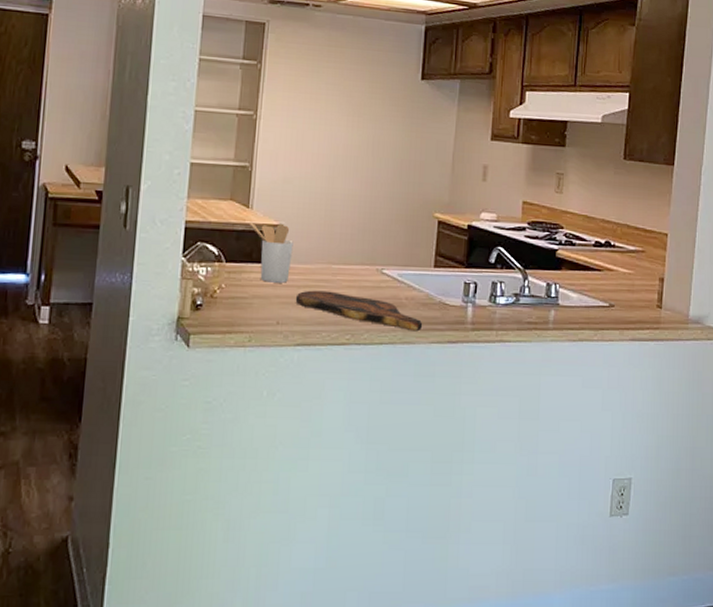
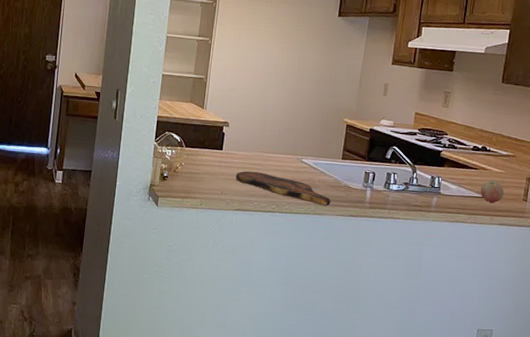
utensil holder: present [249,221,293,283] -> none [204,118,235,165]
fruit: none [606,283,635,312] -> present [480,180,505,203]

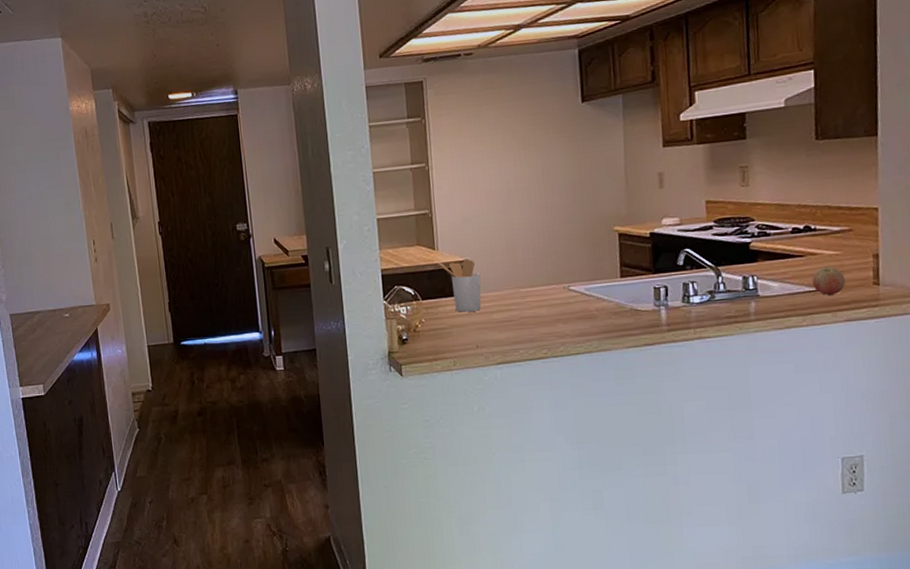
utensil holder: none [204,118,235,165] -> present [438,259,482,312]
cutting board: present [235,171,331,207] -> none [490,312,617,340]

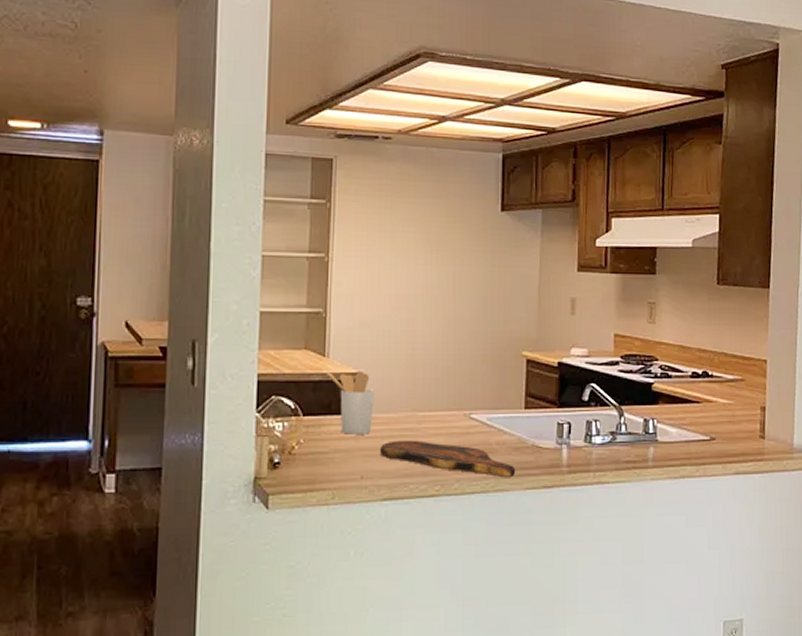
cutting board: none [490,312,617,340] -> present [379,440,516,478]
fruit: present [812,266,846,295] -> none [706,415,737,445]

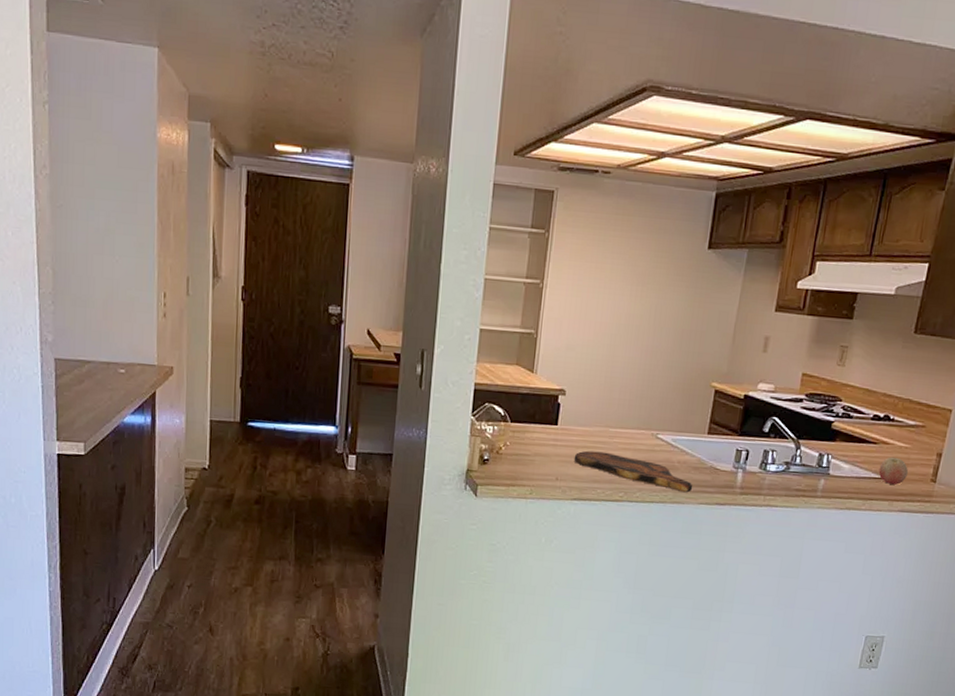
utensil holder: present [327,371,374,435] -> none [533,385,574,443]
fruit: none [706,415,737,445] -> present [878,457,909,485]

